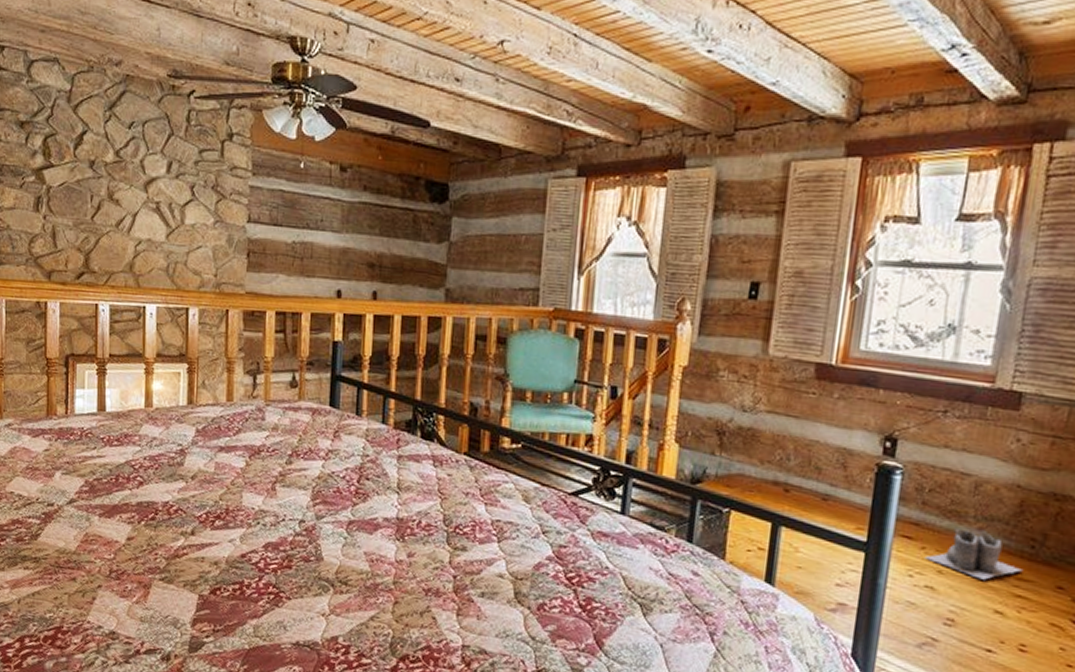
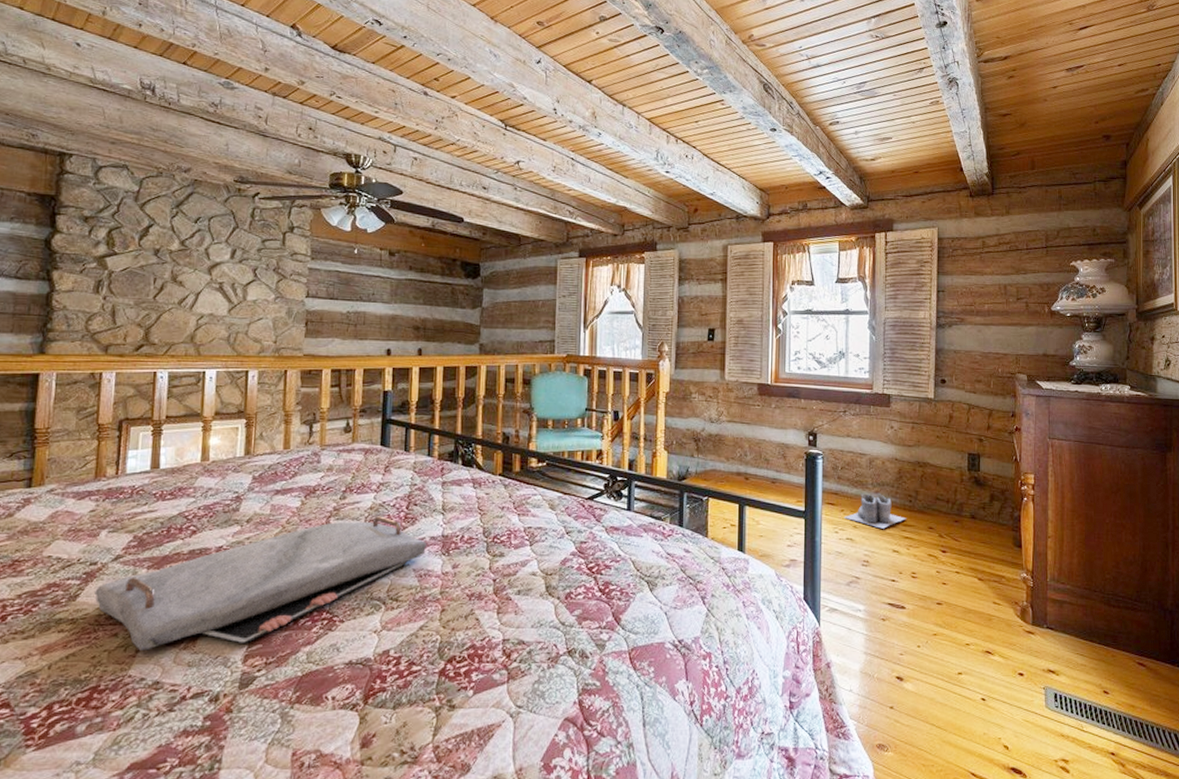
serving tray: none [53,487,379,608] -> present [94,516,426,651]

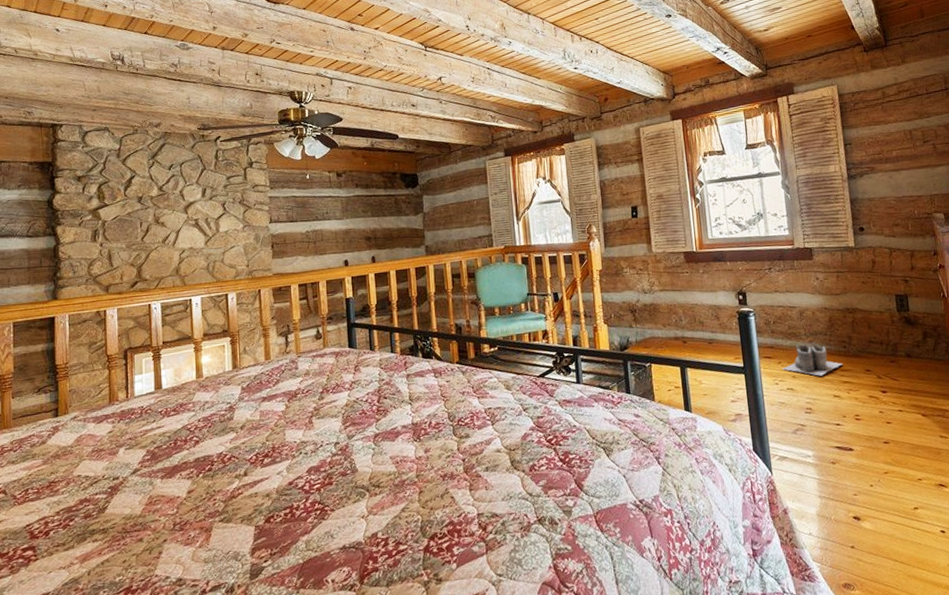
serving tray: present [94,516,426,651] -> none [119,411,399,552]

